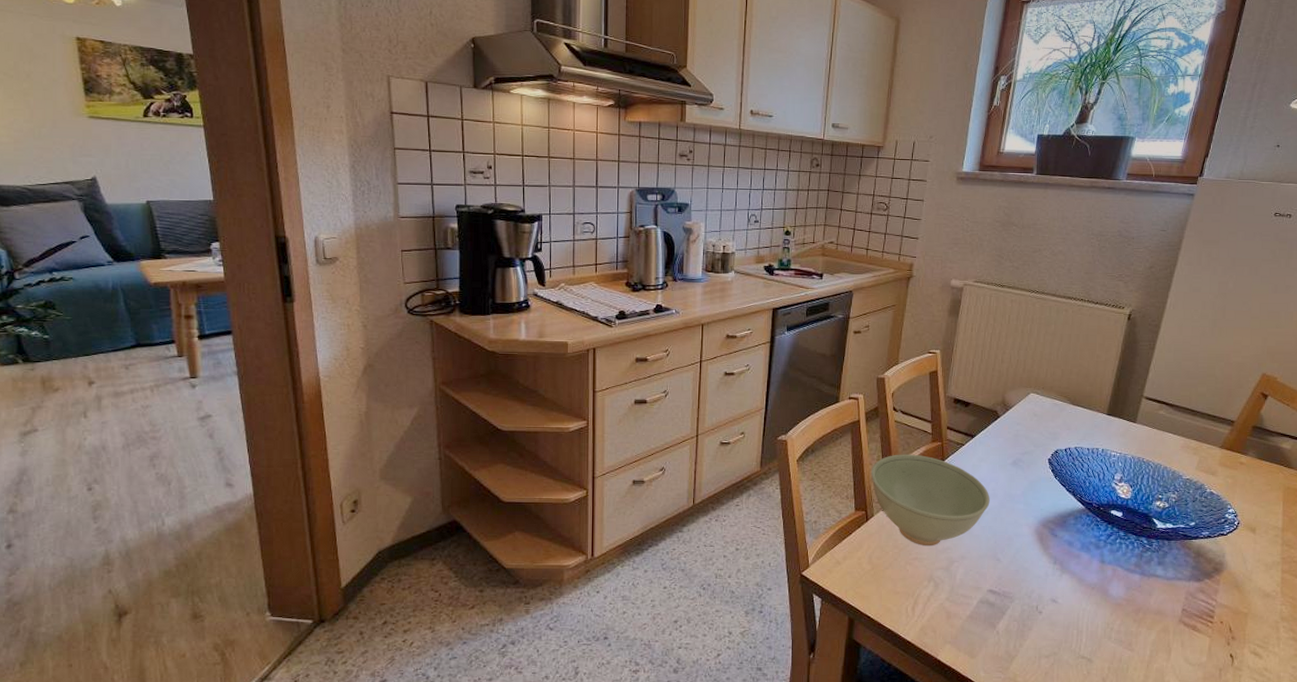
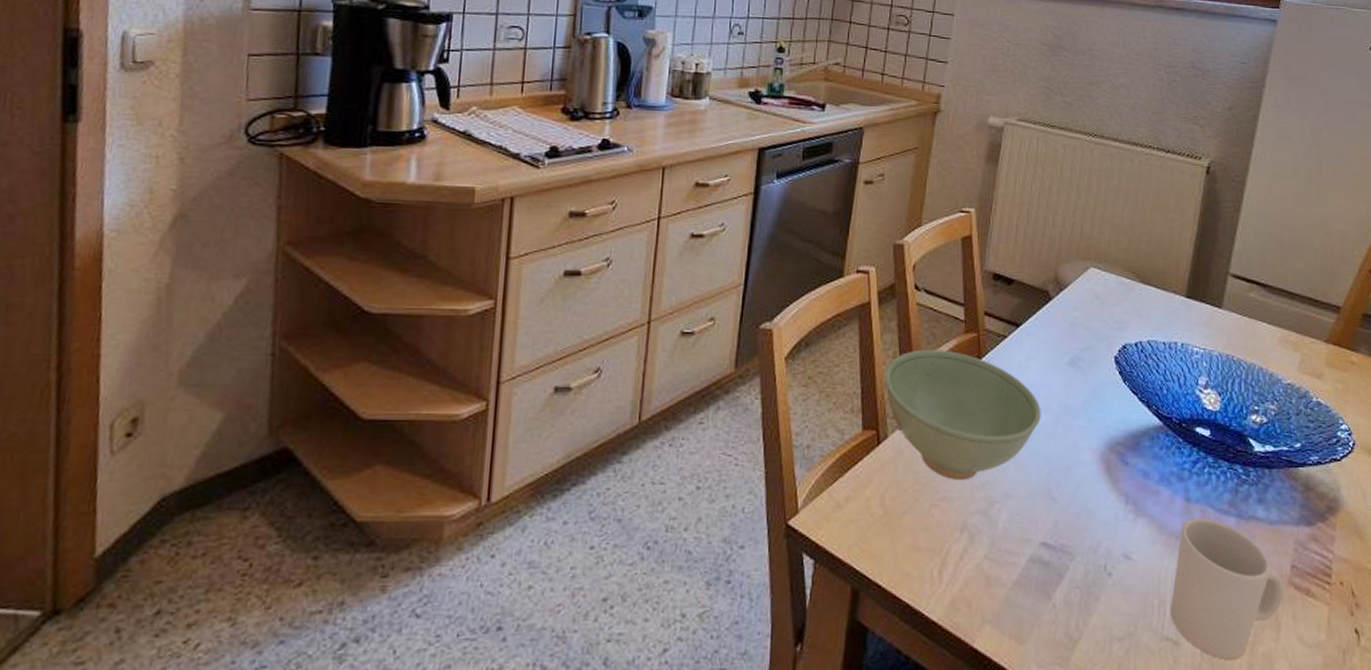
mug: none [1086,574,1176,672] -> present [1171,517,1284,660]

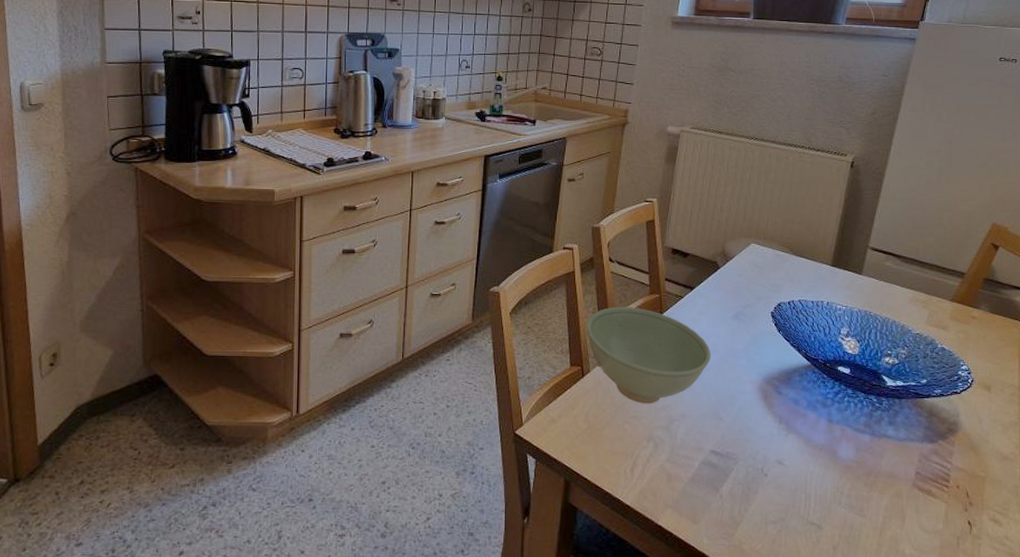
mug: present [1171,517,1284,660] -> none [815,434,909,540]

